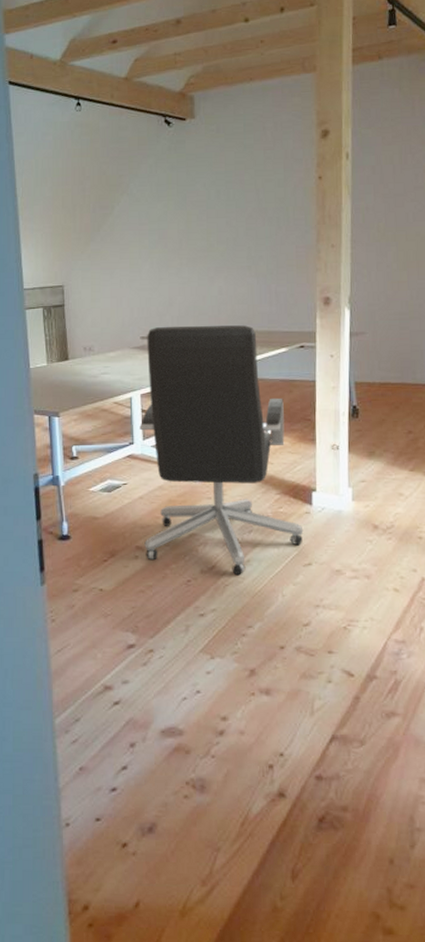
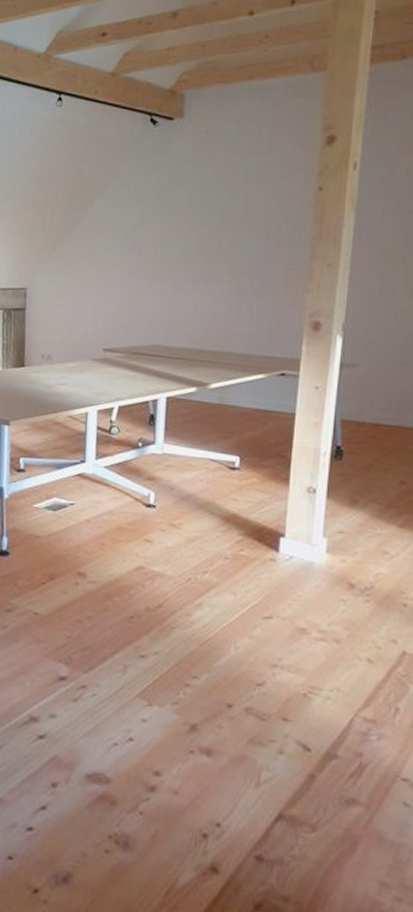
office chair: present [139,325,304,576] -> none [87,339,266,619]

